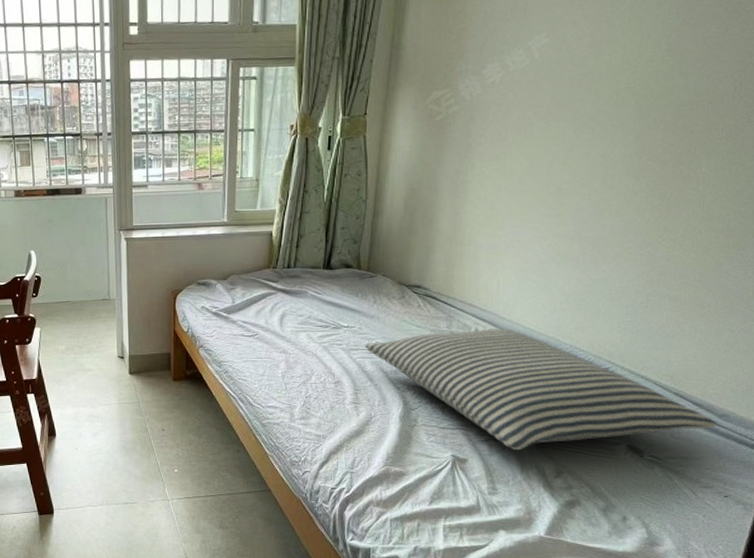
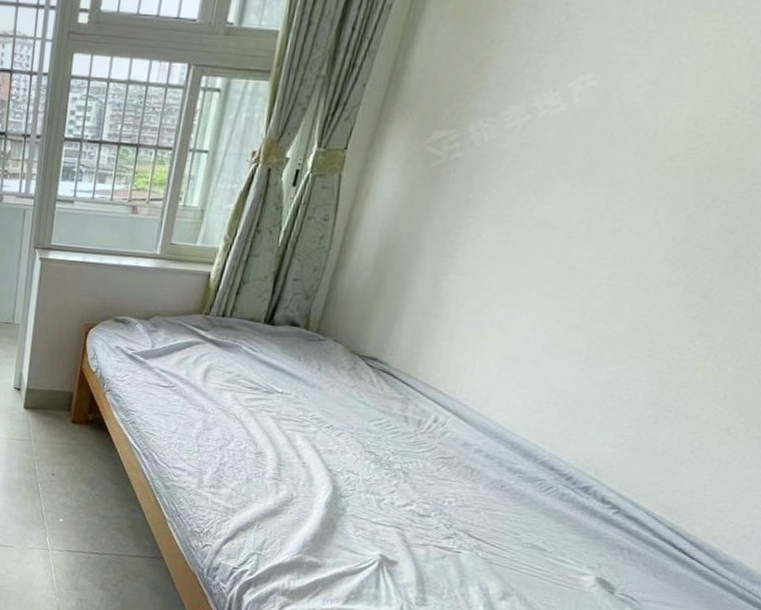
pillow: present [365,329,717,450] -> none [299,414,716,576]

